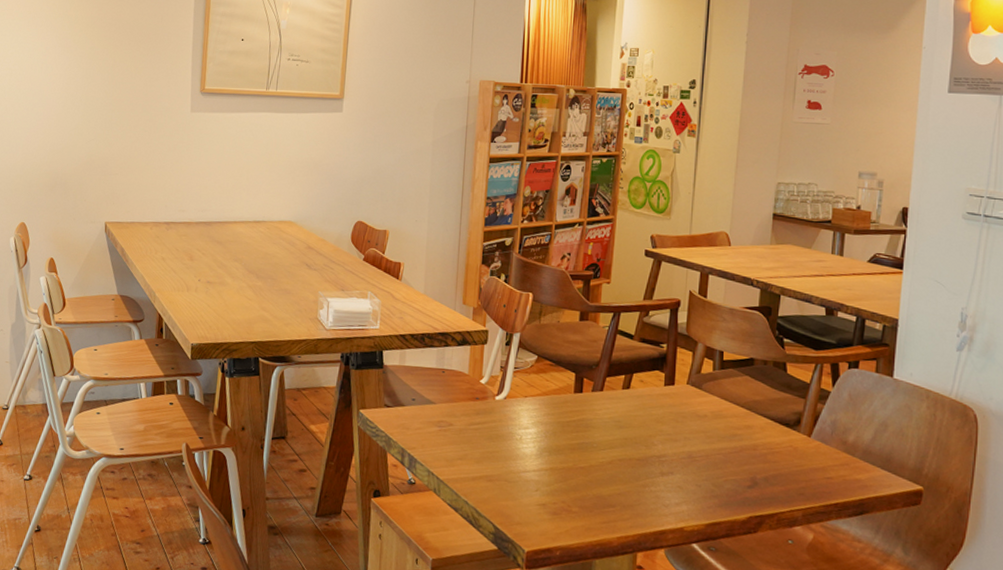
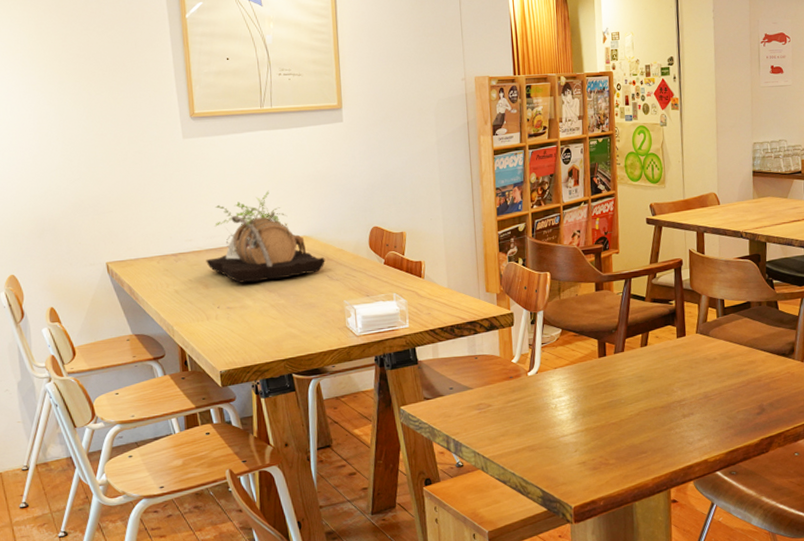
potted plant: none [194,171,306,261] -> present [206,190,325,283]

